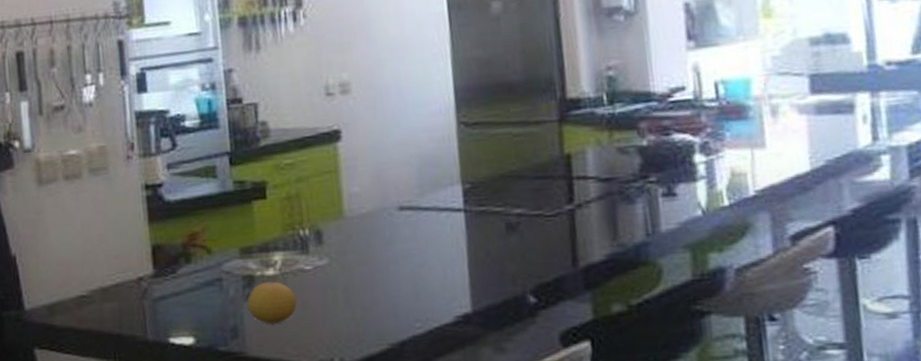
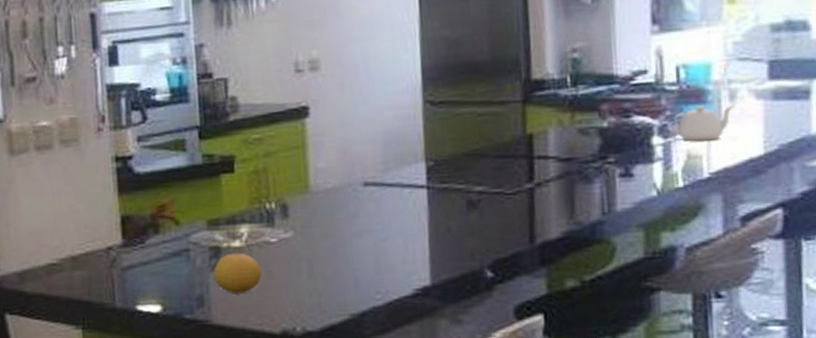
teapot: none [714,120,777,159] -> present [672,105,735,142]

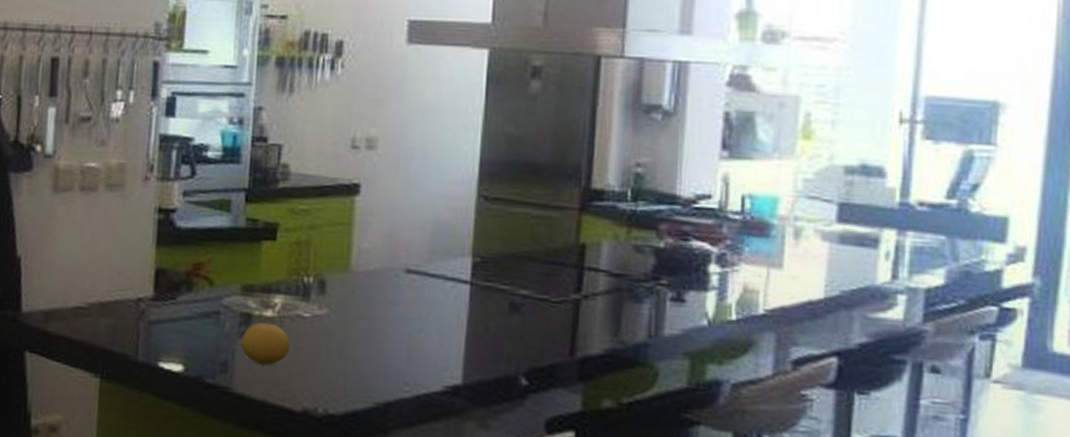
teapot: present [672,105,735,142] -> none [730,239,799,277]

